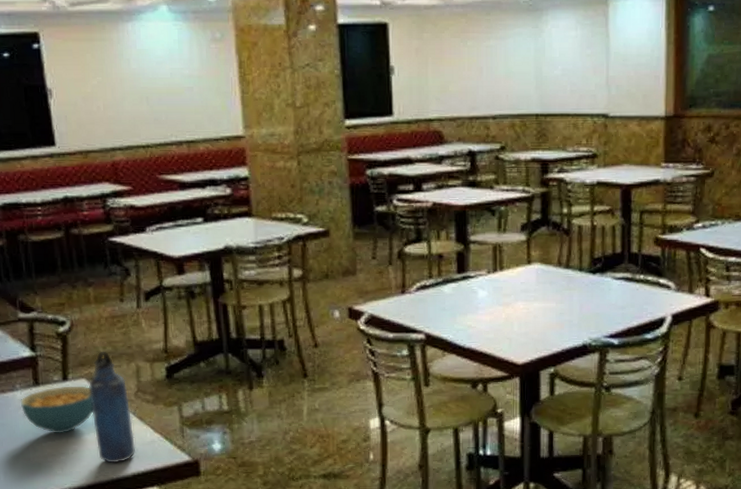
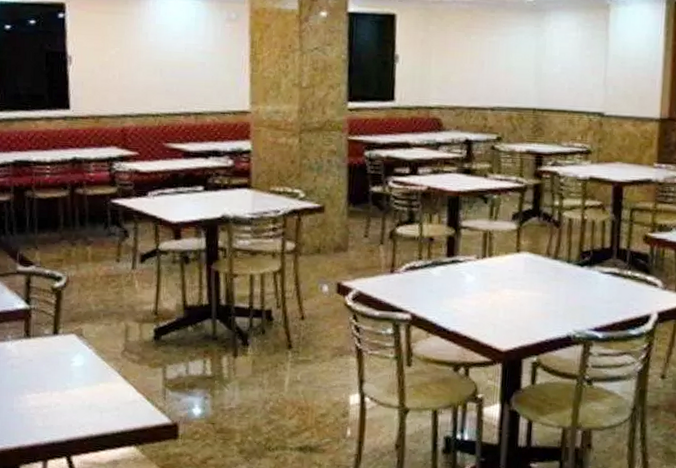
cereal bowl: present [20,386,94,434] -> none [10,340,80,387]
water bottle: present [87,351,136,464] -> none [76,308,118,421]

